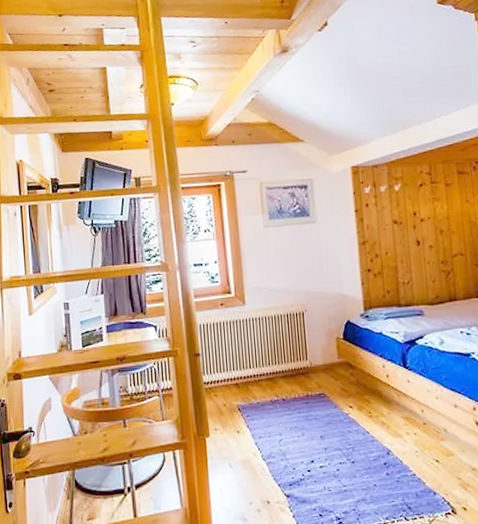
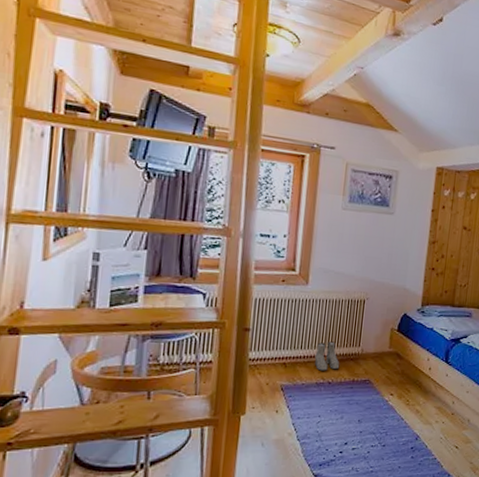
boots: none [264,357,291,388] -> present [314,341,340,371]

